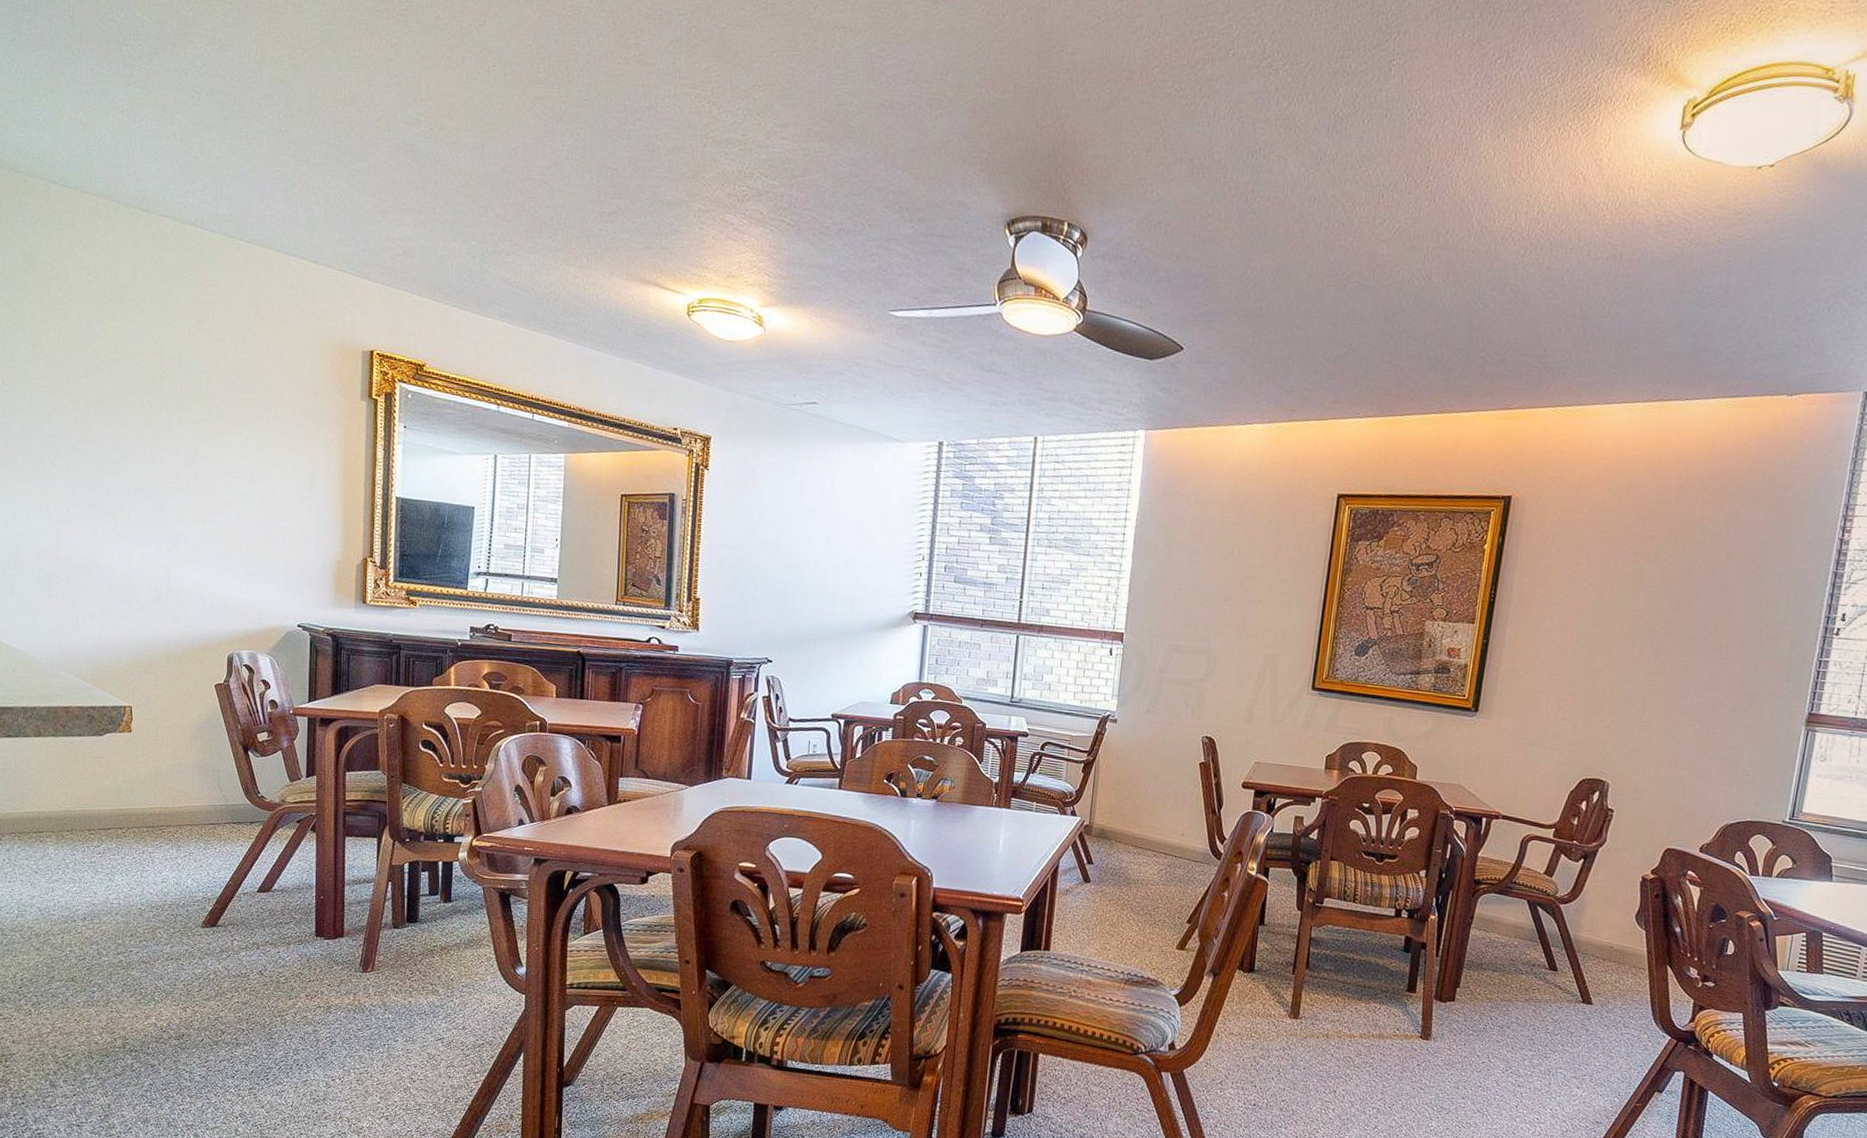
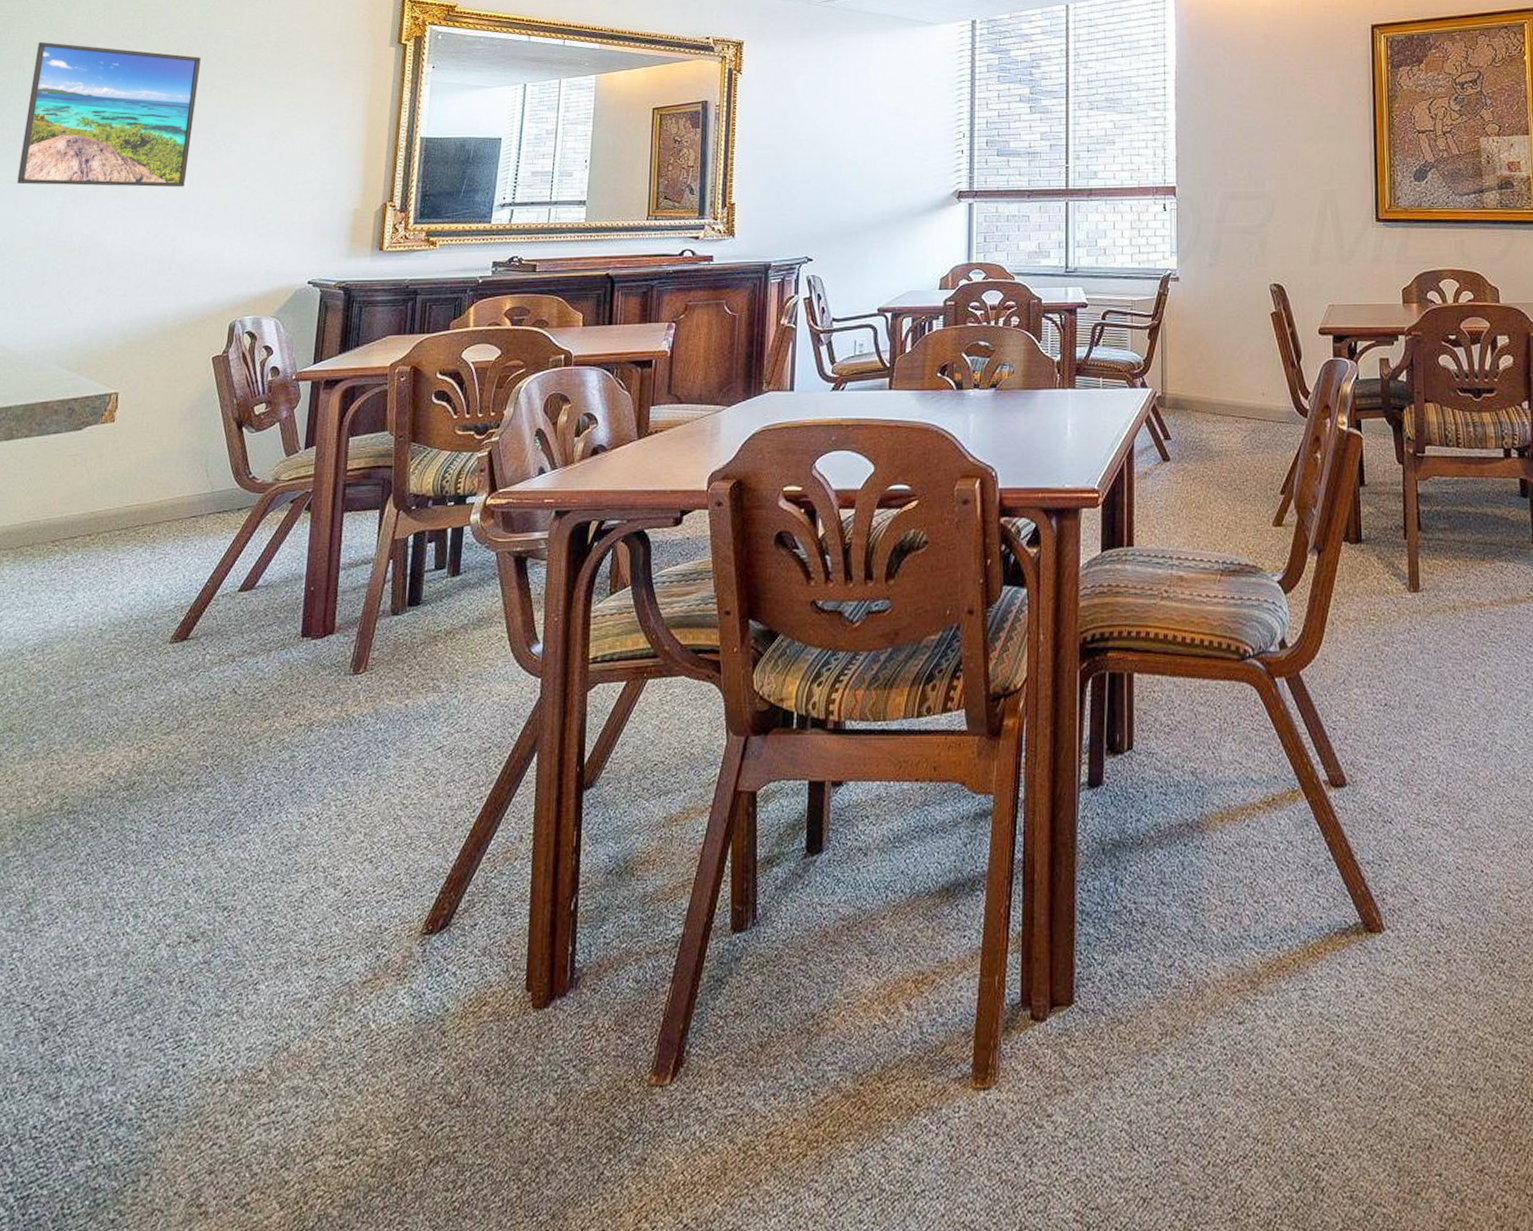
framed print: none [12,353,176,519] -> present [17,41,201,188]

